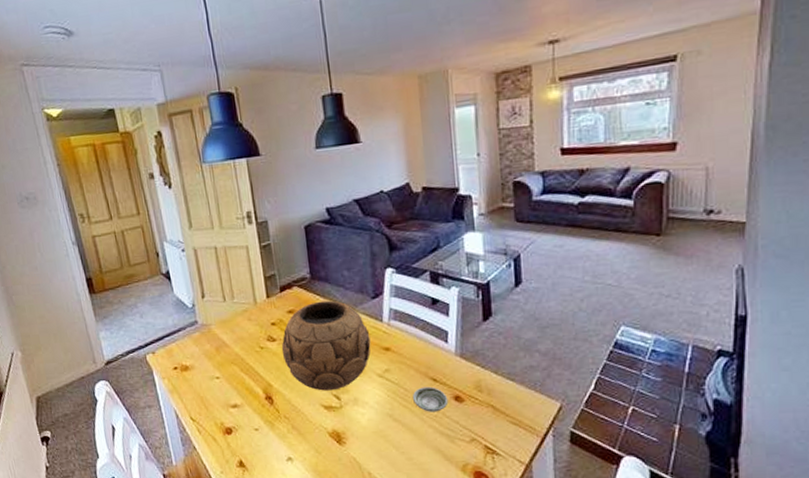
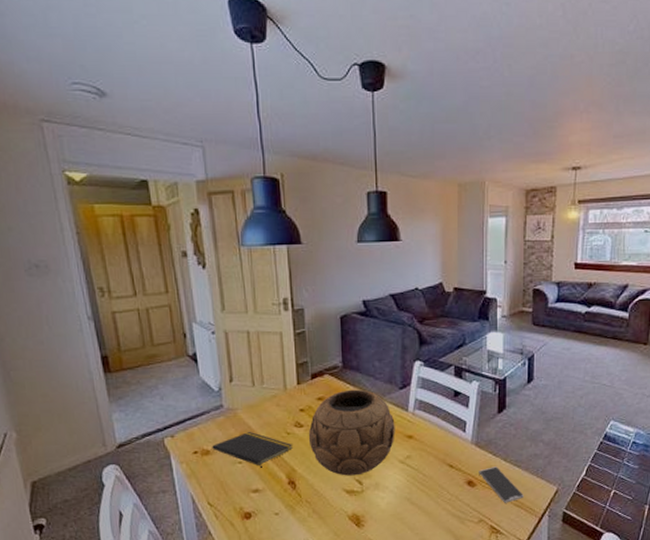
notepad: none [190,346,267,383] -> present [212,431,292,468]
saucer: present [412,386,449,412] -> none [429,472,462,496]
smartphone: none [466,380,521,421] -> present [479,466,524,503]

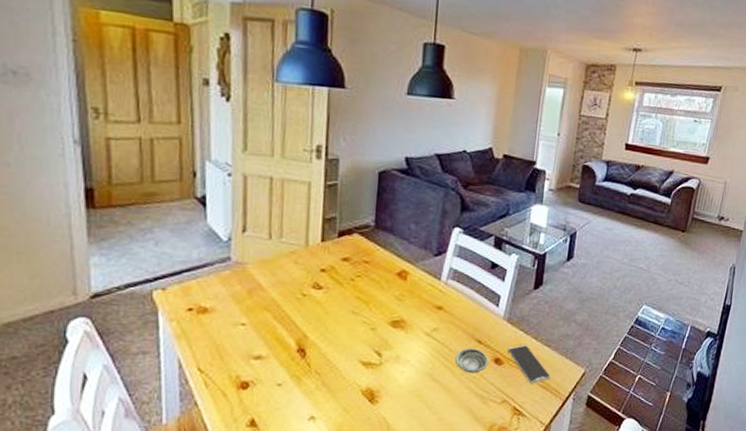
notepad: present [212,431,292,468] -> none [211,289,307,332]
decorative bowl: present [308,389,395,476] -> none [326,252,426,346]
saucer: none [429,472,462,496] -> present [454,348,489,373]

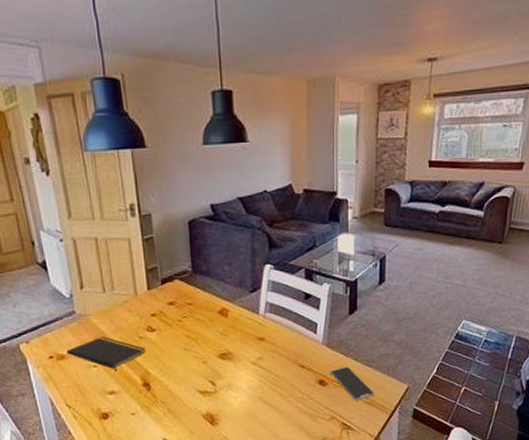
notepad: none [211,289,307,332] -> present [66,336,146,371]
saucer: present [454,348,489,373] -> none [281,372,313,395]

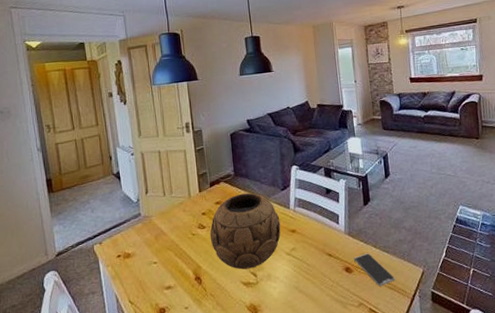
notepad: present [66,336,146,371] -> none [132,234,197,267]
decorative bowl: none [160,293,247,378] -> present [209,192,281,270]

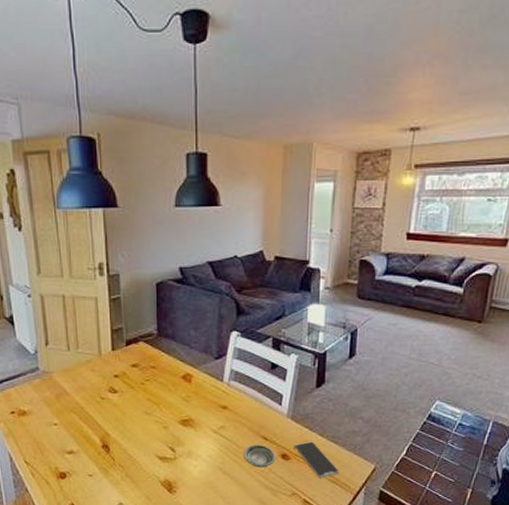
decorative bowl: present [209,192,281,270] -> none [122,357,210,443]
saucer: none [313,261,341,283] -> present [243,444,276,468]

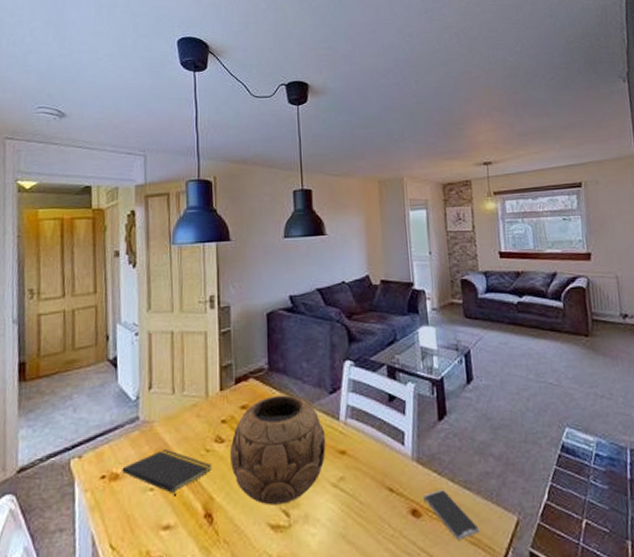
notepad: none [28,394,106,431] -> present [122,448,211,496]
decorative bowl: none [122,357,210,443] -> present [229,395,326,506]
saucer: present [243,444,276,468] -> none [367,498,406,531]

